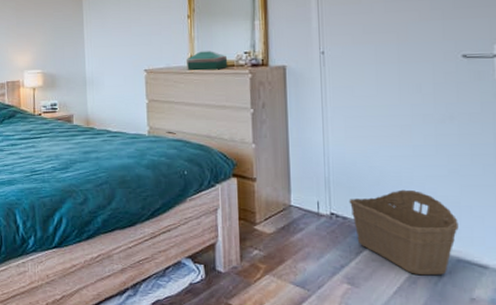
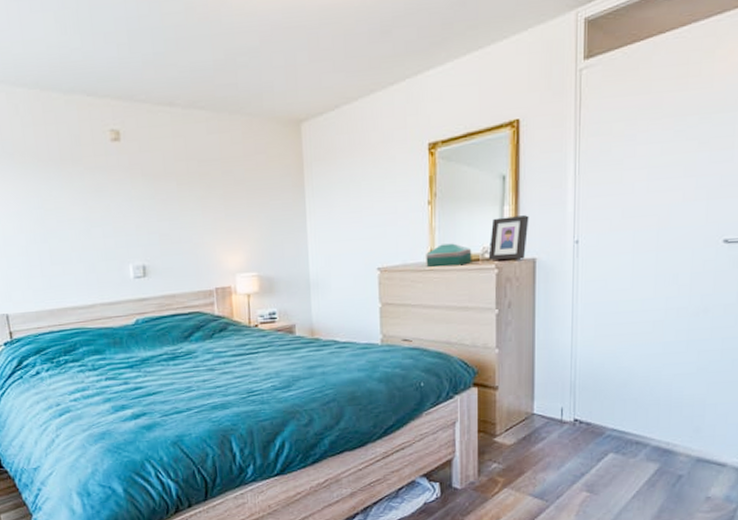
picture frame: none [242,29,278,67] -> present [488,215,529,261]
wicker basket: present [349,189,459,276] -> none [594,390,702,478]

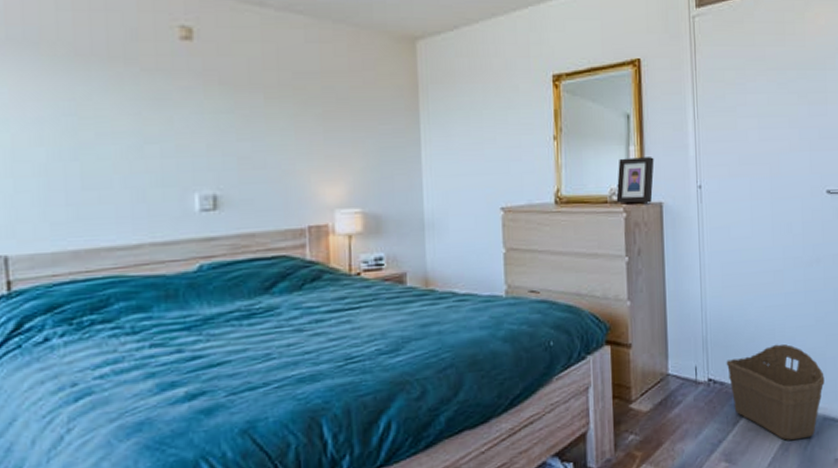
jewelry box: present [426,243,472,268] -> none [552,183,600,209]
wicker basket: none [594,390,702,478] -> present [726,343,825,441]

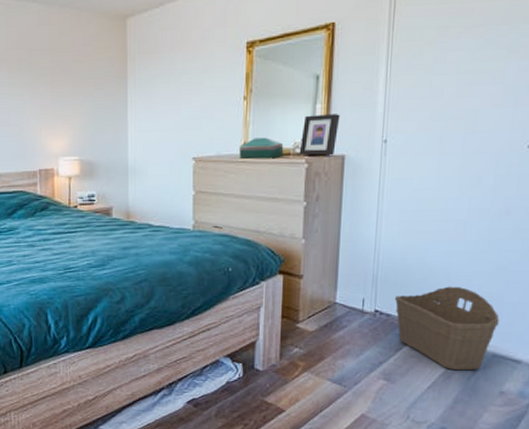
jewelry box: none [552,183,600,209] -> present [239,137,284,160]

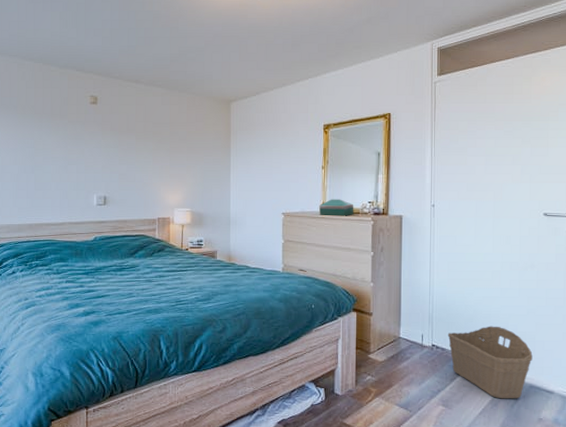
picture frame: present [299,114,340,156] -> none [366,183,398,215]

